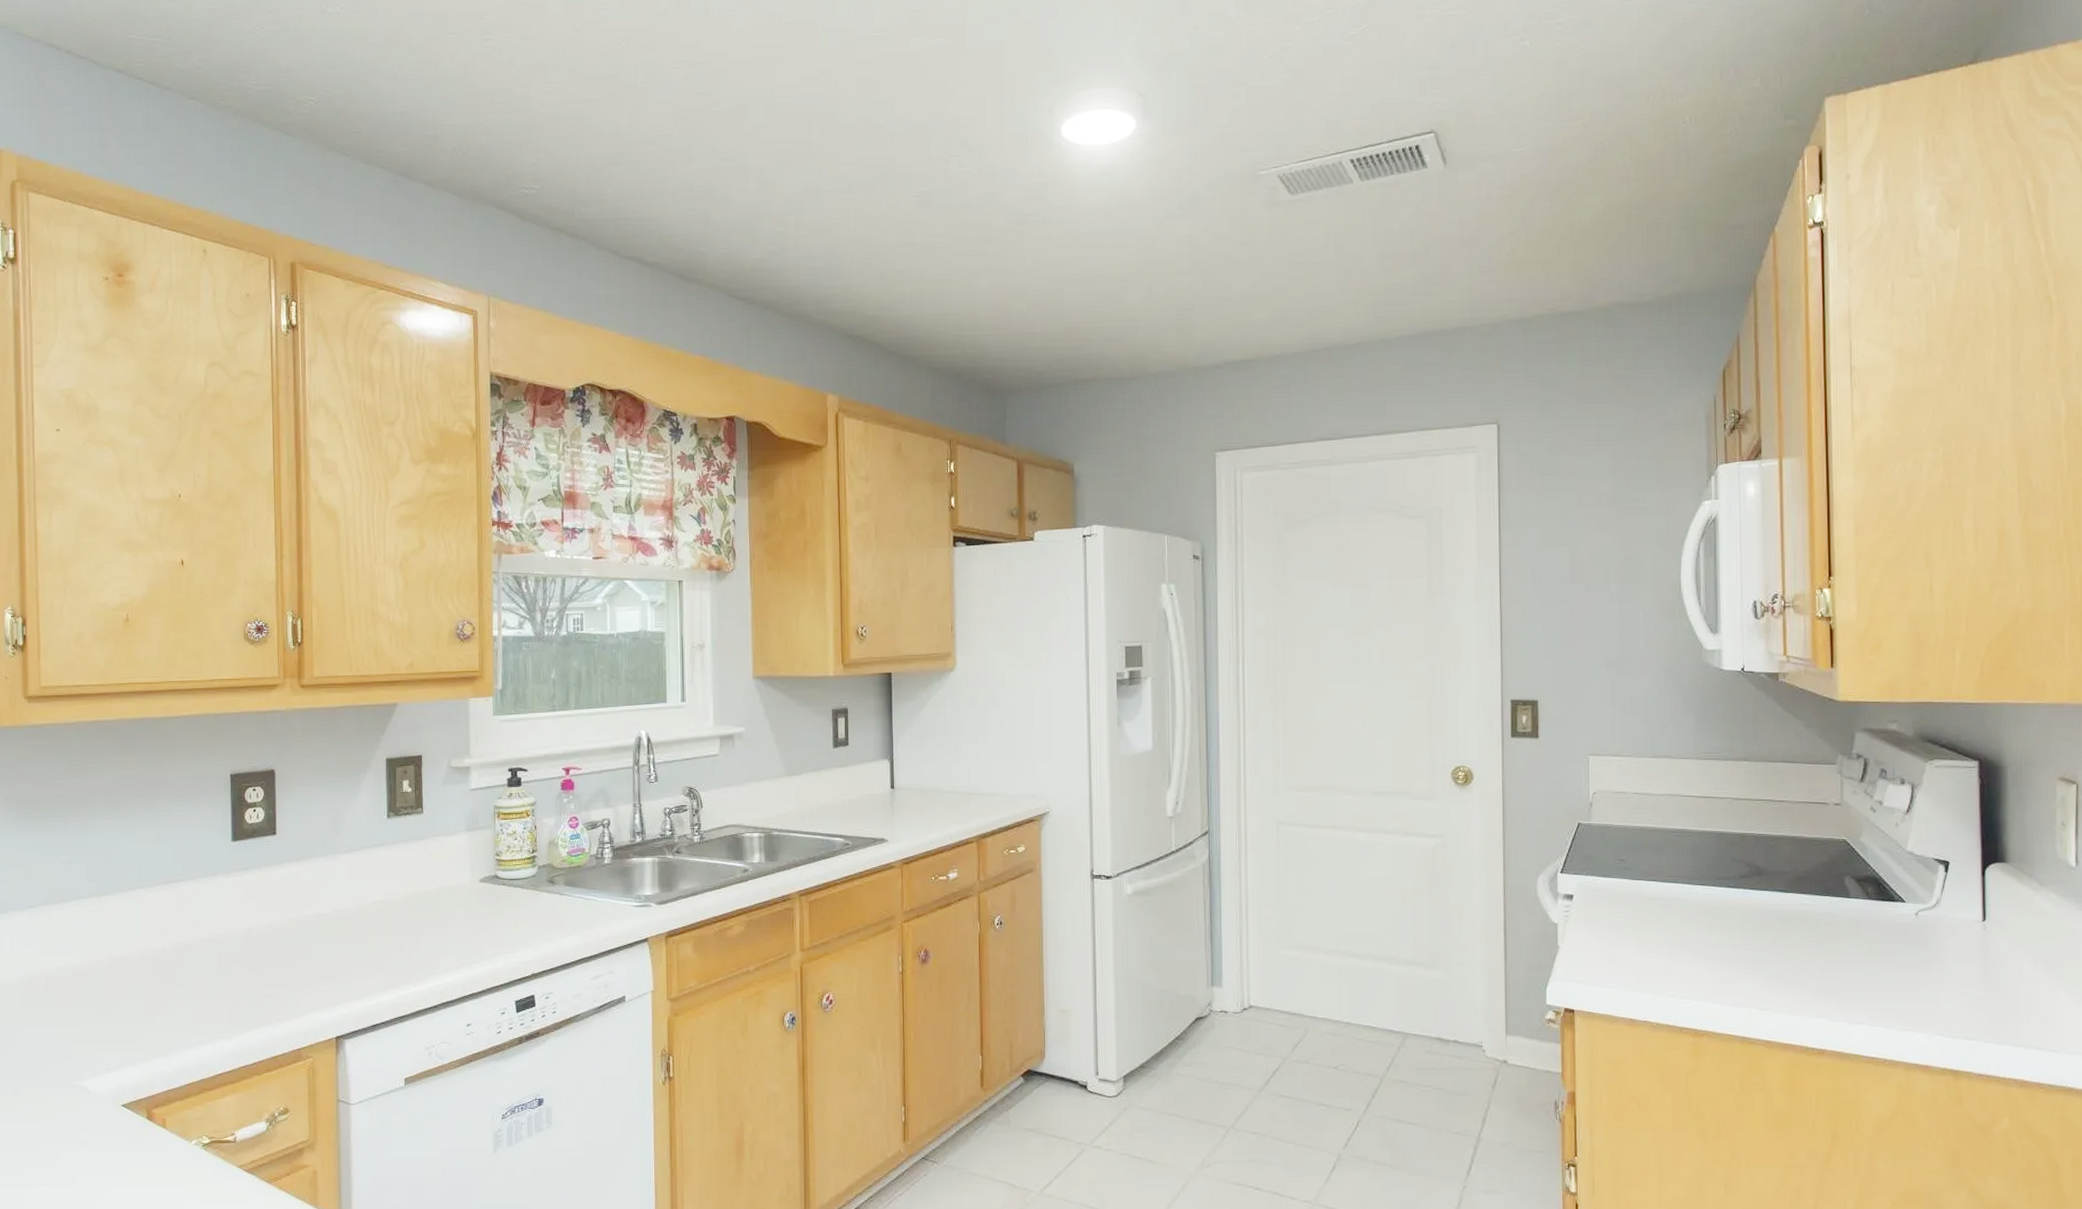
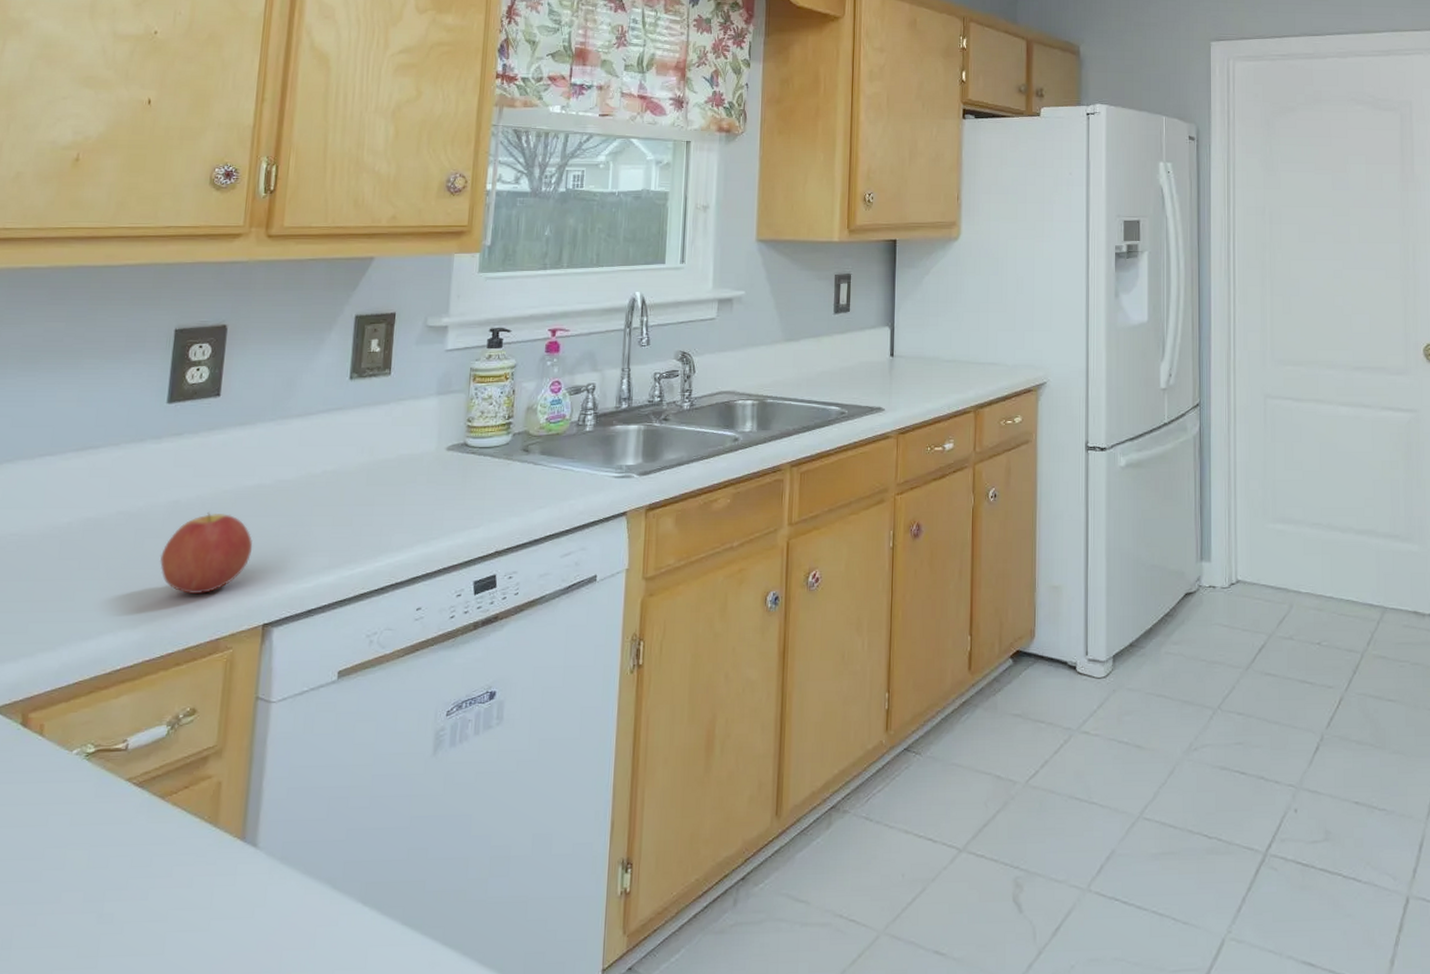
apple: none [242,938,320,1011] -> present [159,511,253,595]

